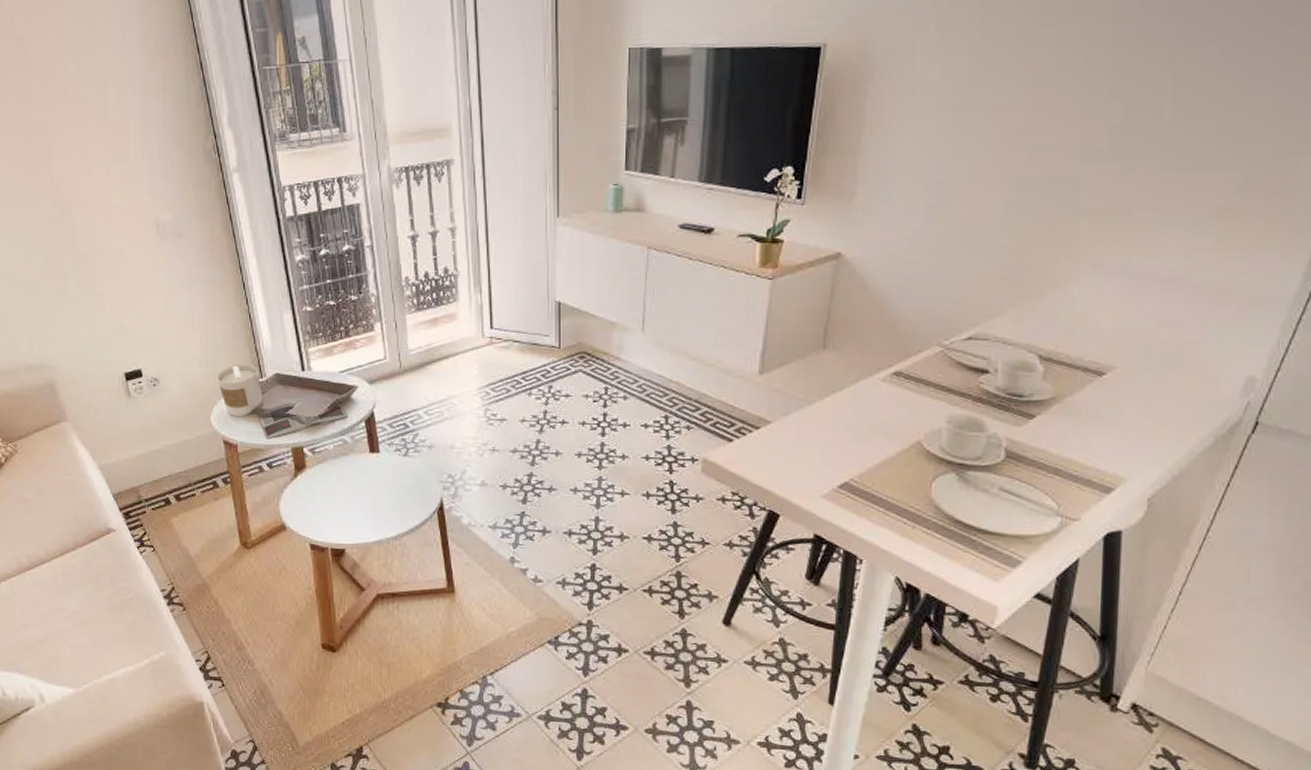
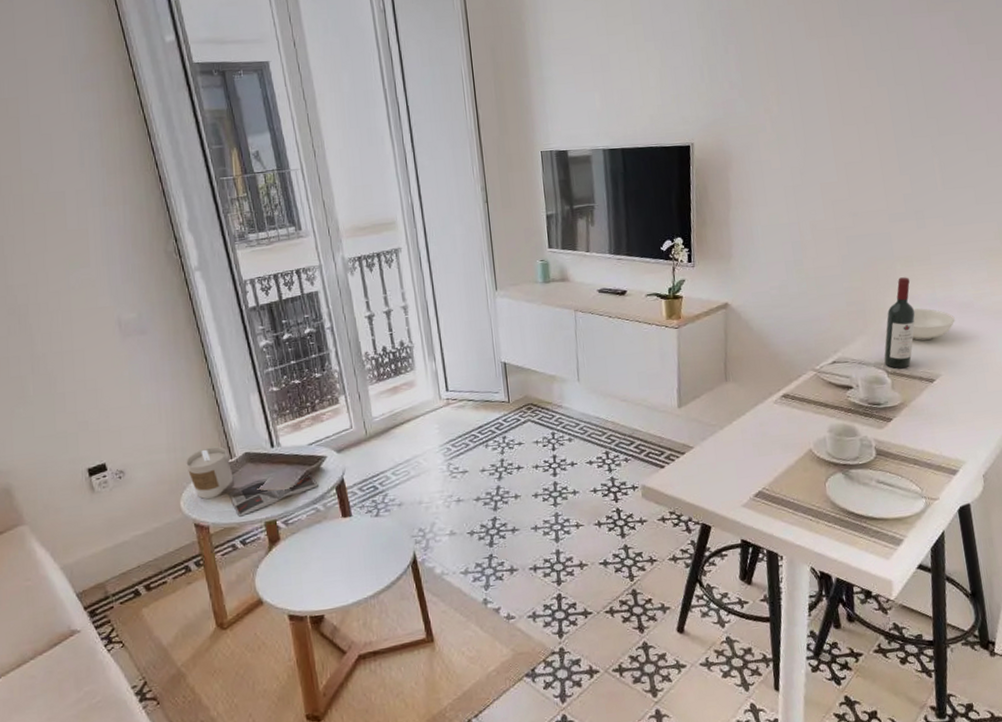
wine bottle: none [1039,237,1097,355] -> present [884,277,916,369]
bowl: none [1084,279,1151,322] -> present [912,308,955,341]

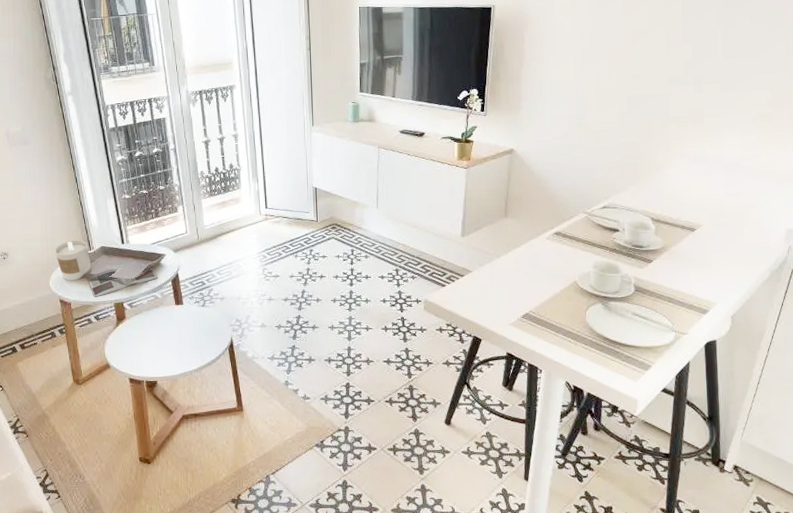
wine bottle: present [884,277,916,369] -> none [650,136,684,217]
bowl: present [912,308,955,341] -> none [679,165,721,194]

